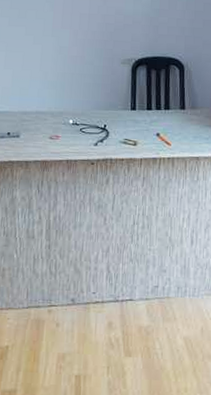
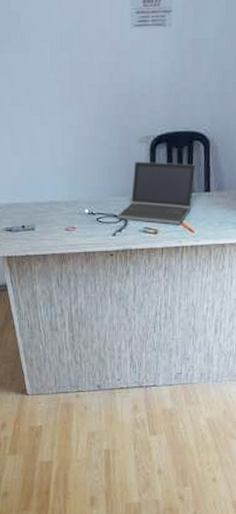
laptop computer: none [100,80,173,138] -> present [117,161,196,225]

